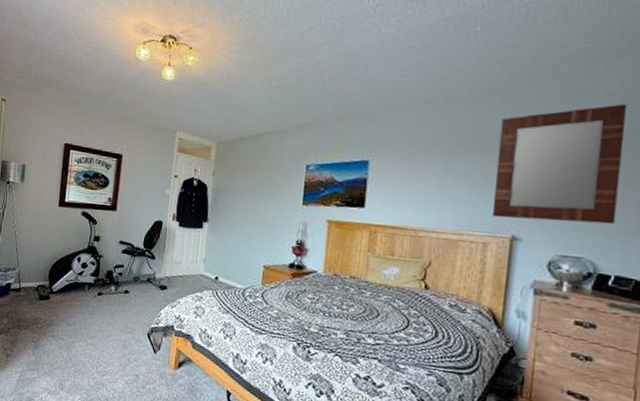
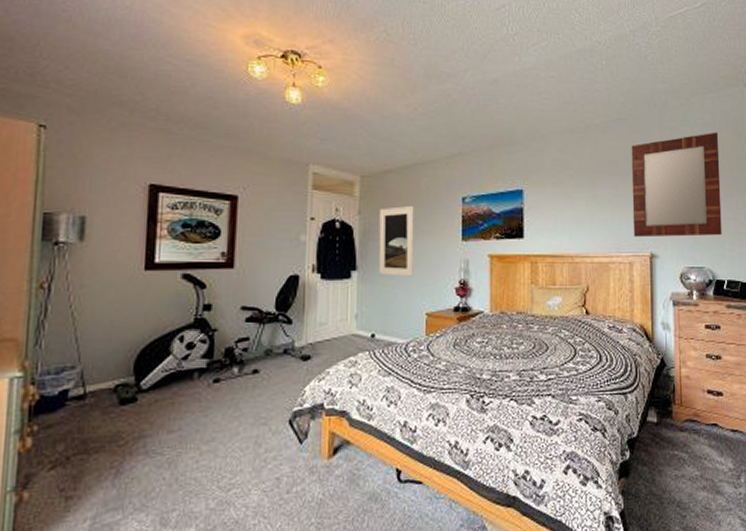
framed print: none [225,169,261,233] -> present [378,205,414,277]

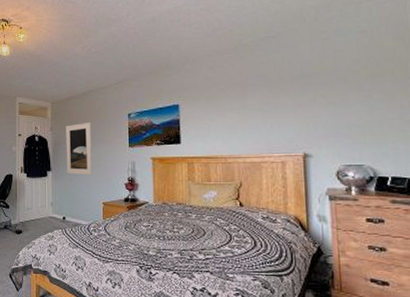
home mirror: present [631,132,722,238] -> none [280,37,384,140]

